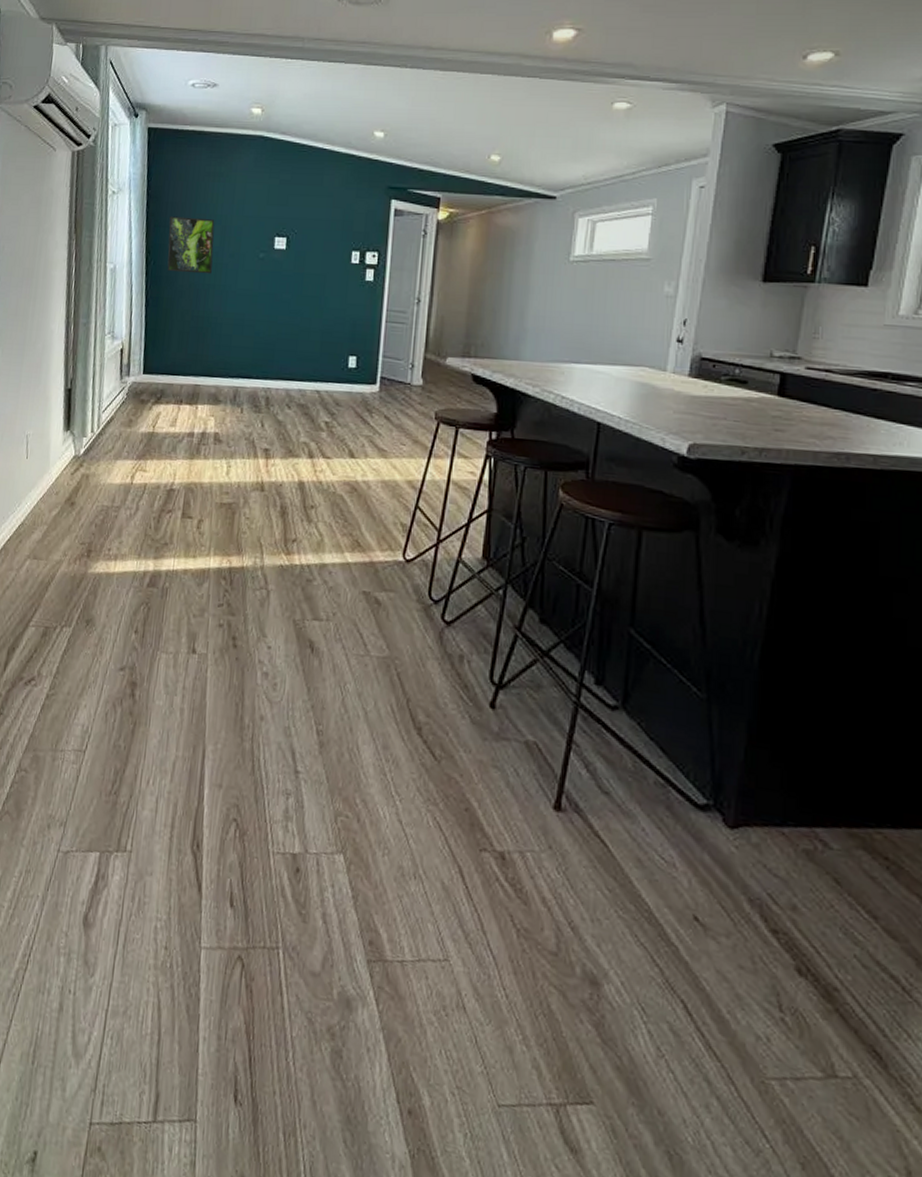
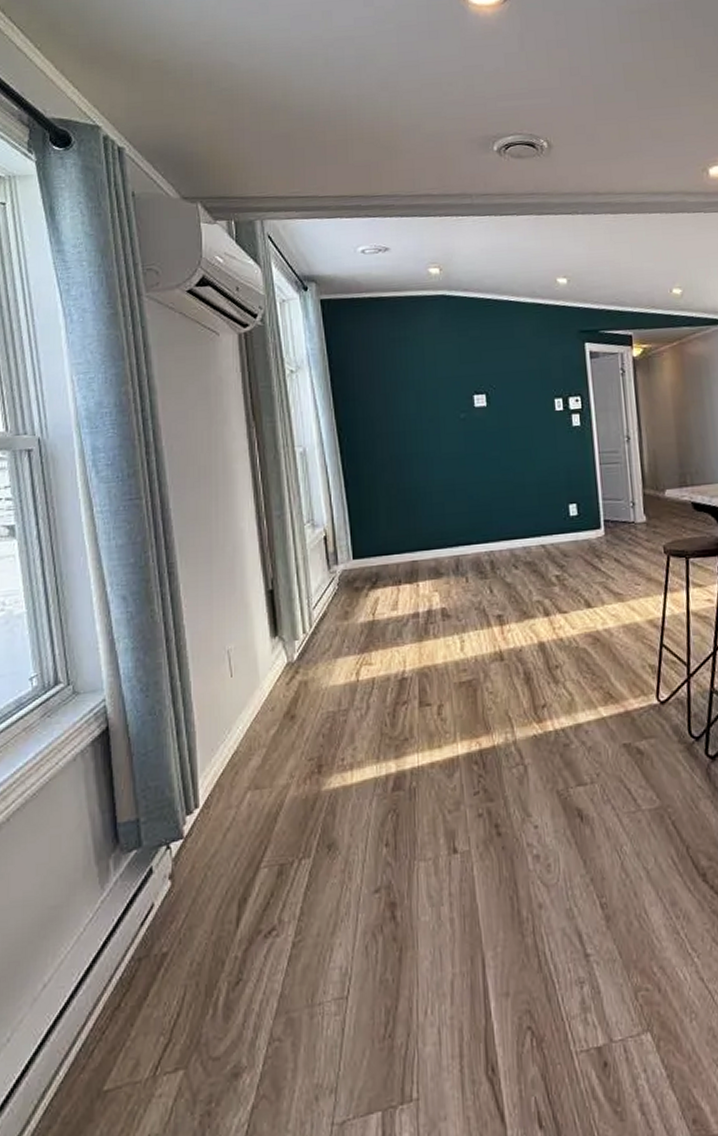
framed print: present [167,216,215,274] -> none [358,386,412,446]

